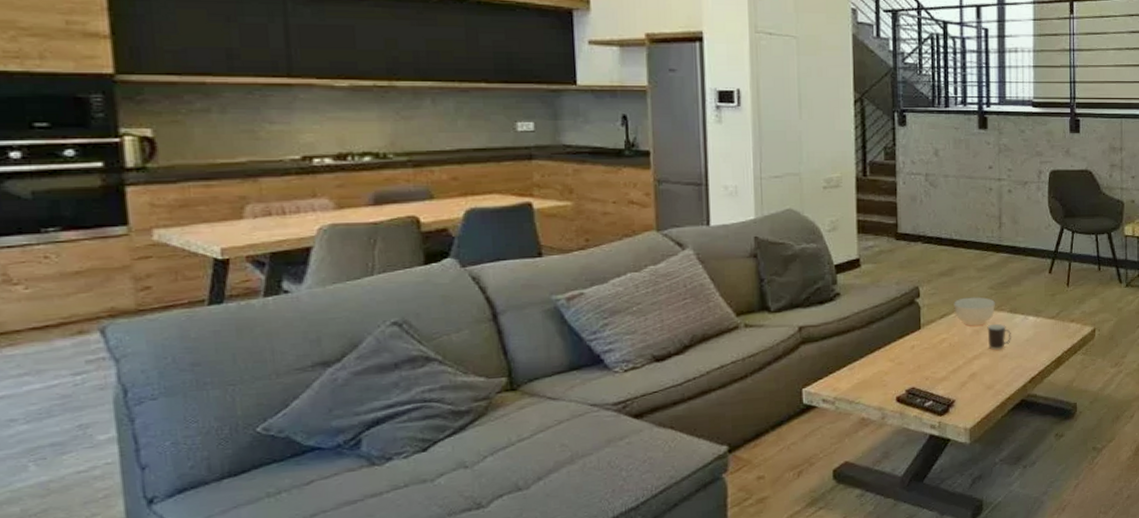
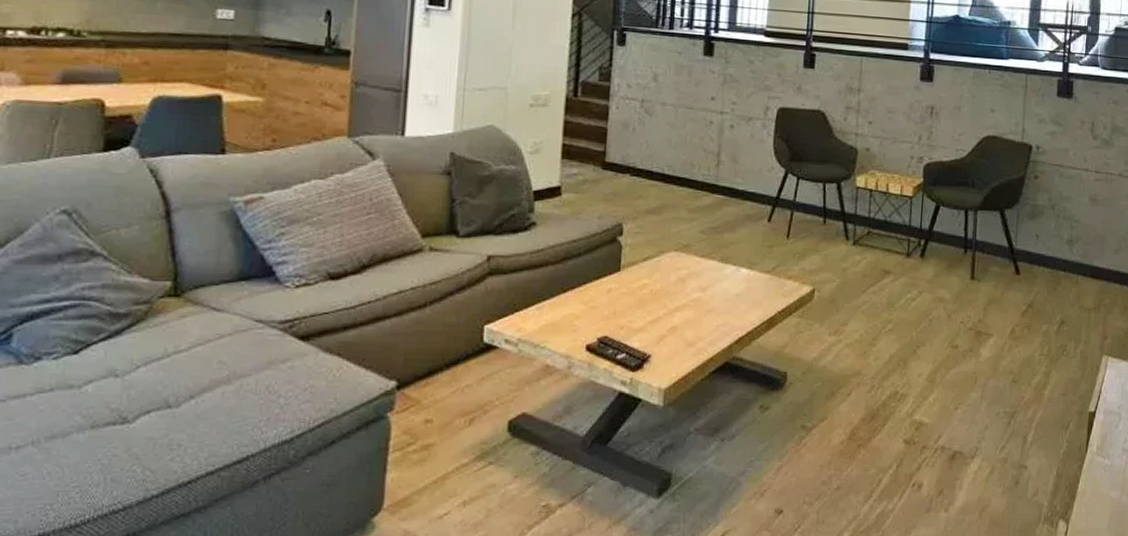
bowl: present [954,296,996,326] -> none [659,240,706,273]
mug: present [987,323,1011,351] -> none [693,272,720,304]

